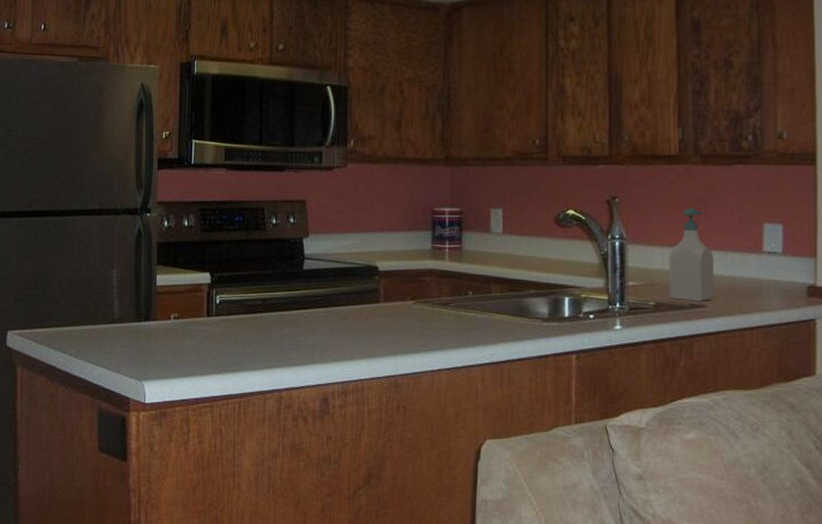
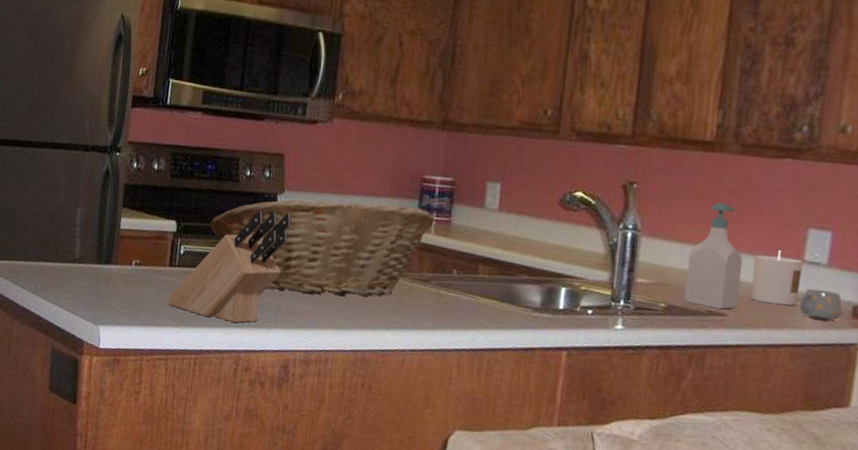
knife block: none [207,255,318,364] -> present [167,210,292,323]
fruit basket: none [242,237,448,328] -> present [209,199,436,297]
candle: none [723,244,763,292] -> present [750,250,803,306]
mug: none [763,275,799,302] -> present [799,288,842,321]

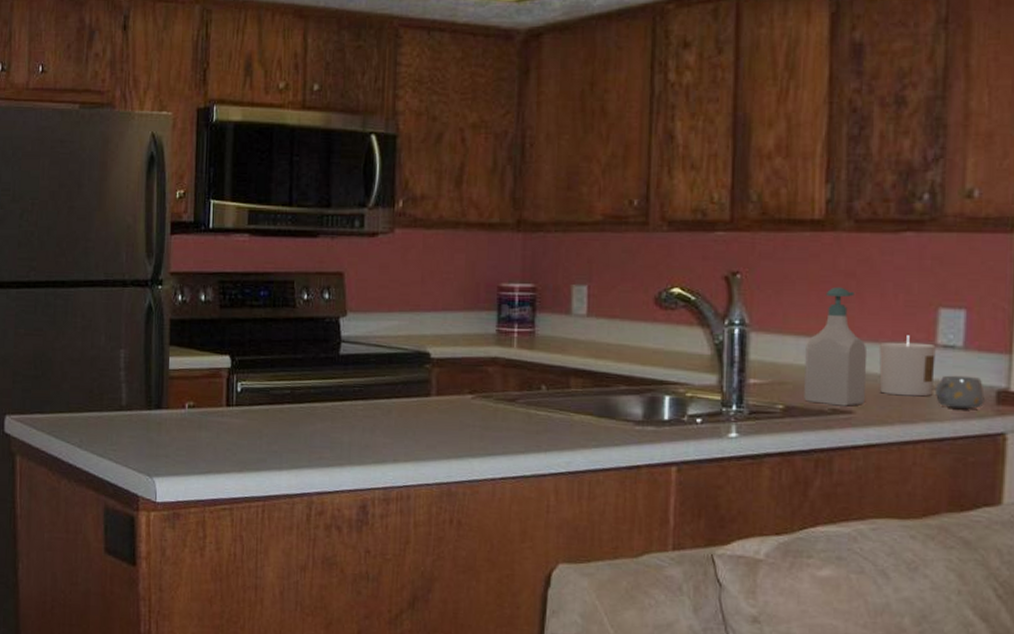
knife block: present [167,210,292,323] -> none [227,336,358,464]
fruit basket: present [209,199,436,297] -> none [267,319,518,425]

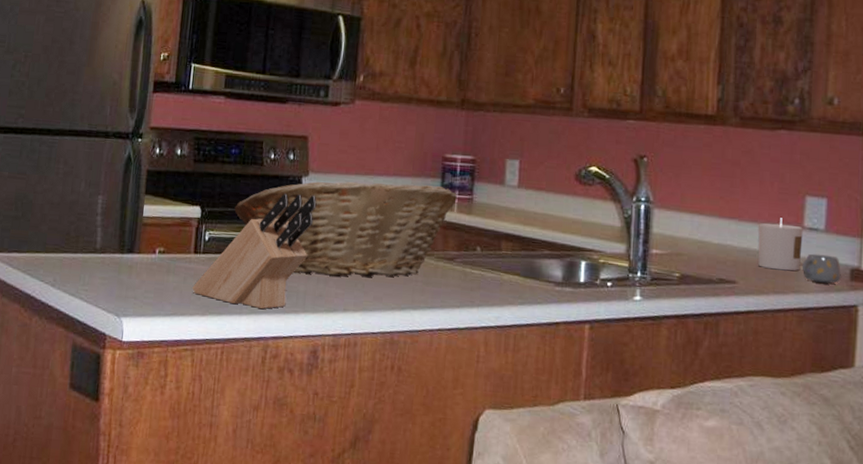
knife block: none [227,336,358,464] -> present [192,193,317,310]
fruit basket: none [267,319,518,425] -> present [234,181,458,278]
soap bottle: present [804,286,868,407] -> none [696,173,749,277]

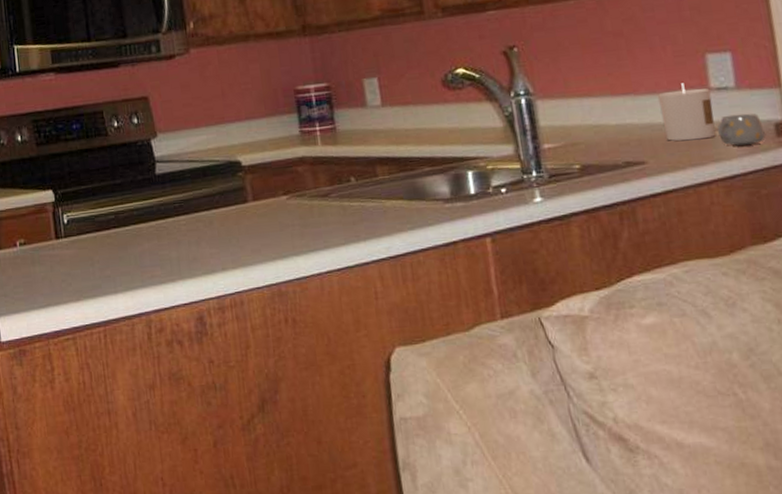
knife block: present [192,193,317,310] -> none [61,156,173,284]
fruit basket: present [234,181,458,278] -> none [87,120,319,240]

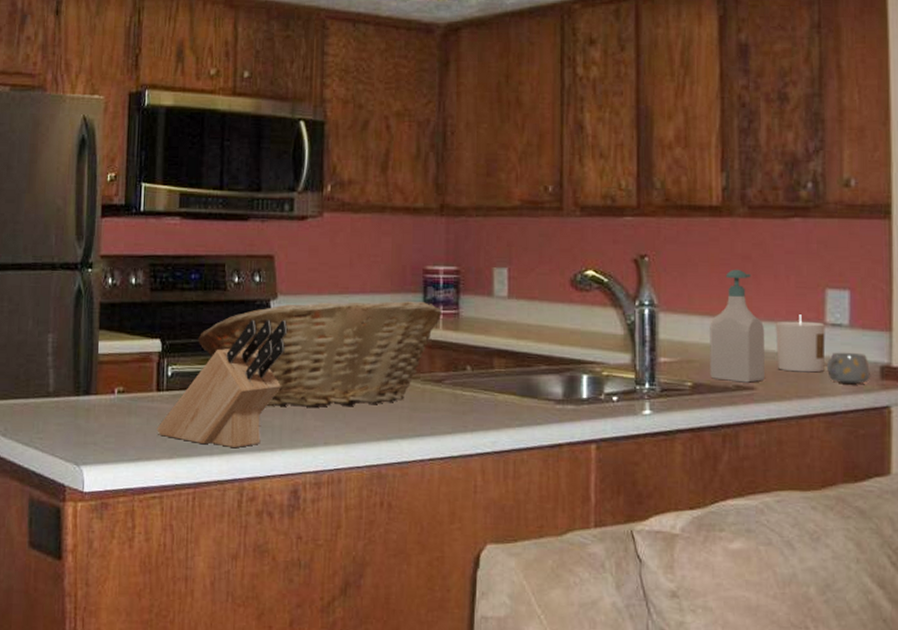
knife block: none [61,156,173,284] -> present [157,319,288,449]
fruit basket: none [87,120,319,240] -> present [198,301,443,407]
soap bottle: none [590,46,655,159] -> present [710,269,765,383]

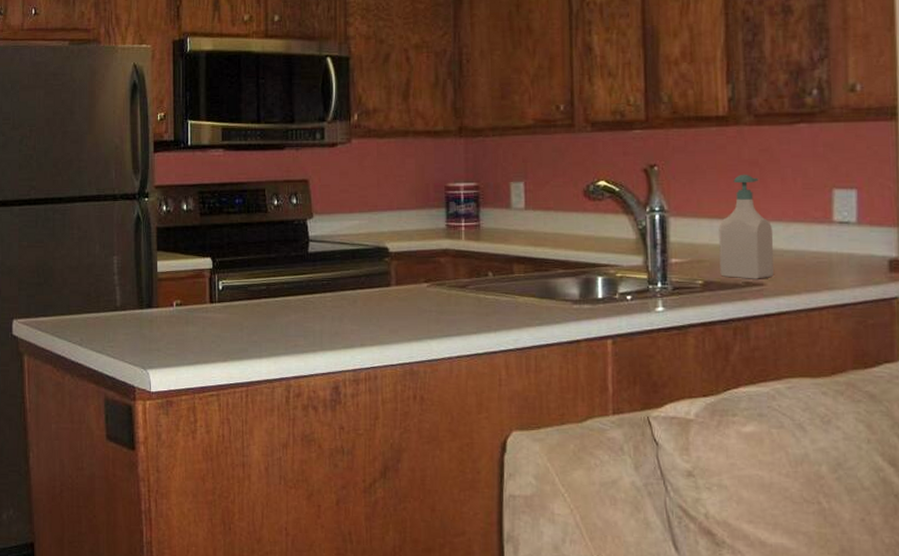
knife block: present [157,319,288,449] -> none [211,237,324,351]
fruit basket: present [198,301,443,407] -> none [244,215,465,313]
candle: present [776,314,825,373] -> none [784,214,833,268]
mug: present [826,352,870,385] -> none [834,248,879,278]

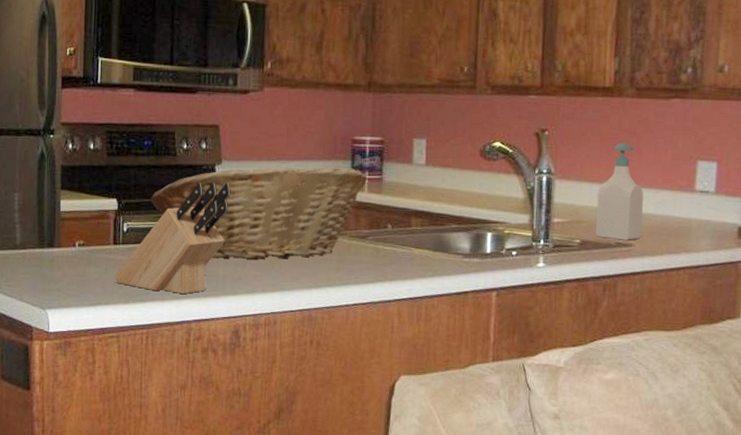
knife block: none [211,237,324,351] -> present [114,182,231,295]
fruit basket: none [244,215,465,313] -> present [150,167,368,259]

